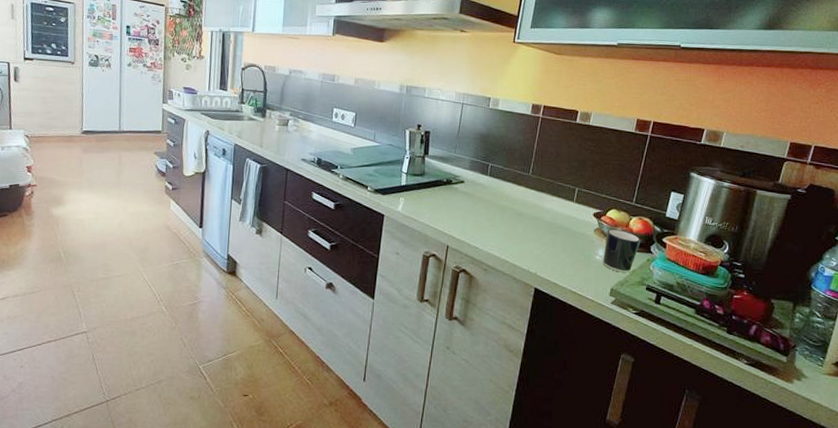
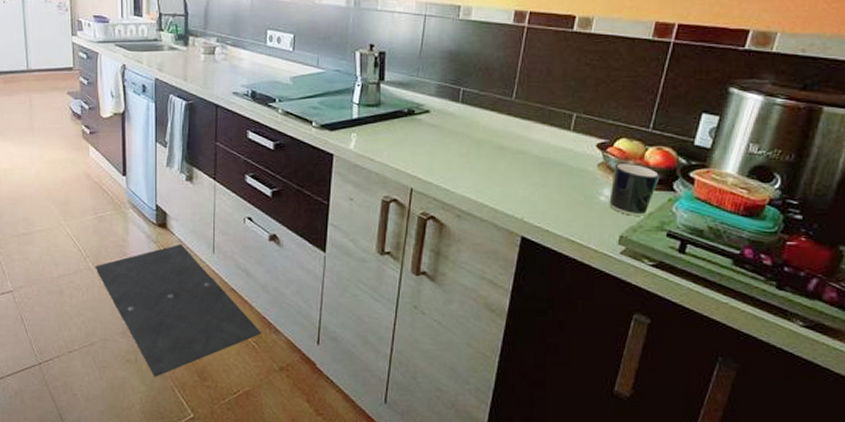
door mat: none [167,290,315,413] -> present [95,244,262,377]

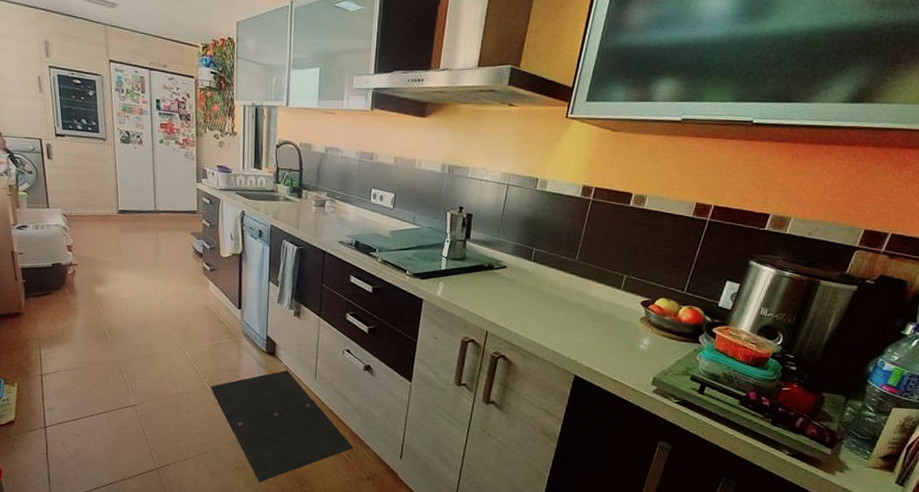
mug: present [609,162,660,216] -> none [647,318,690,363]

